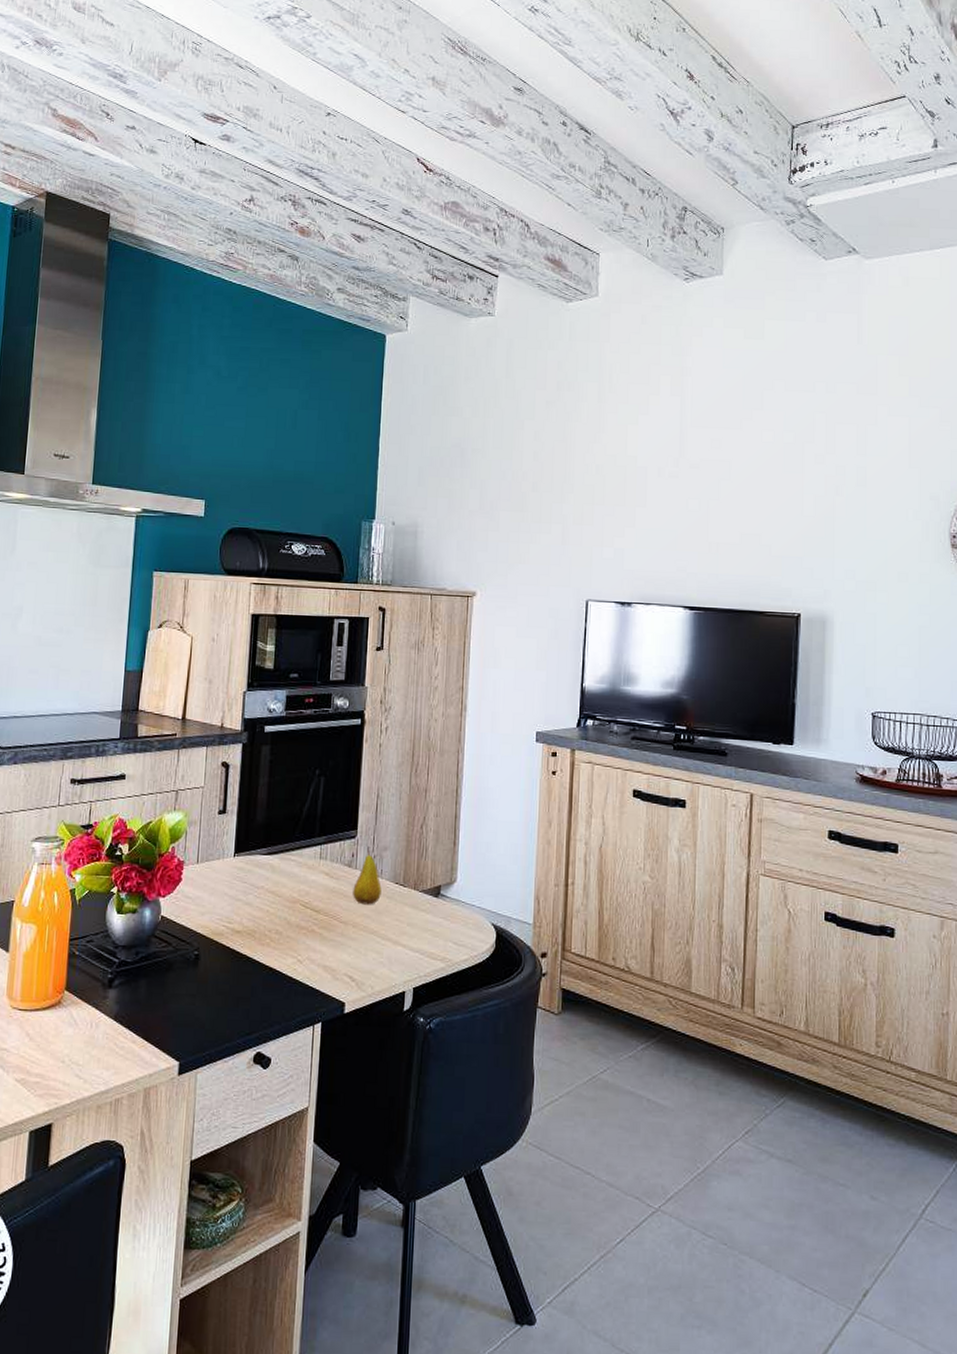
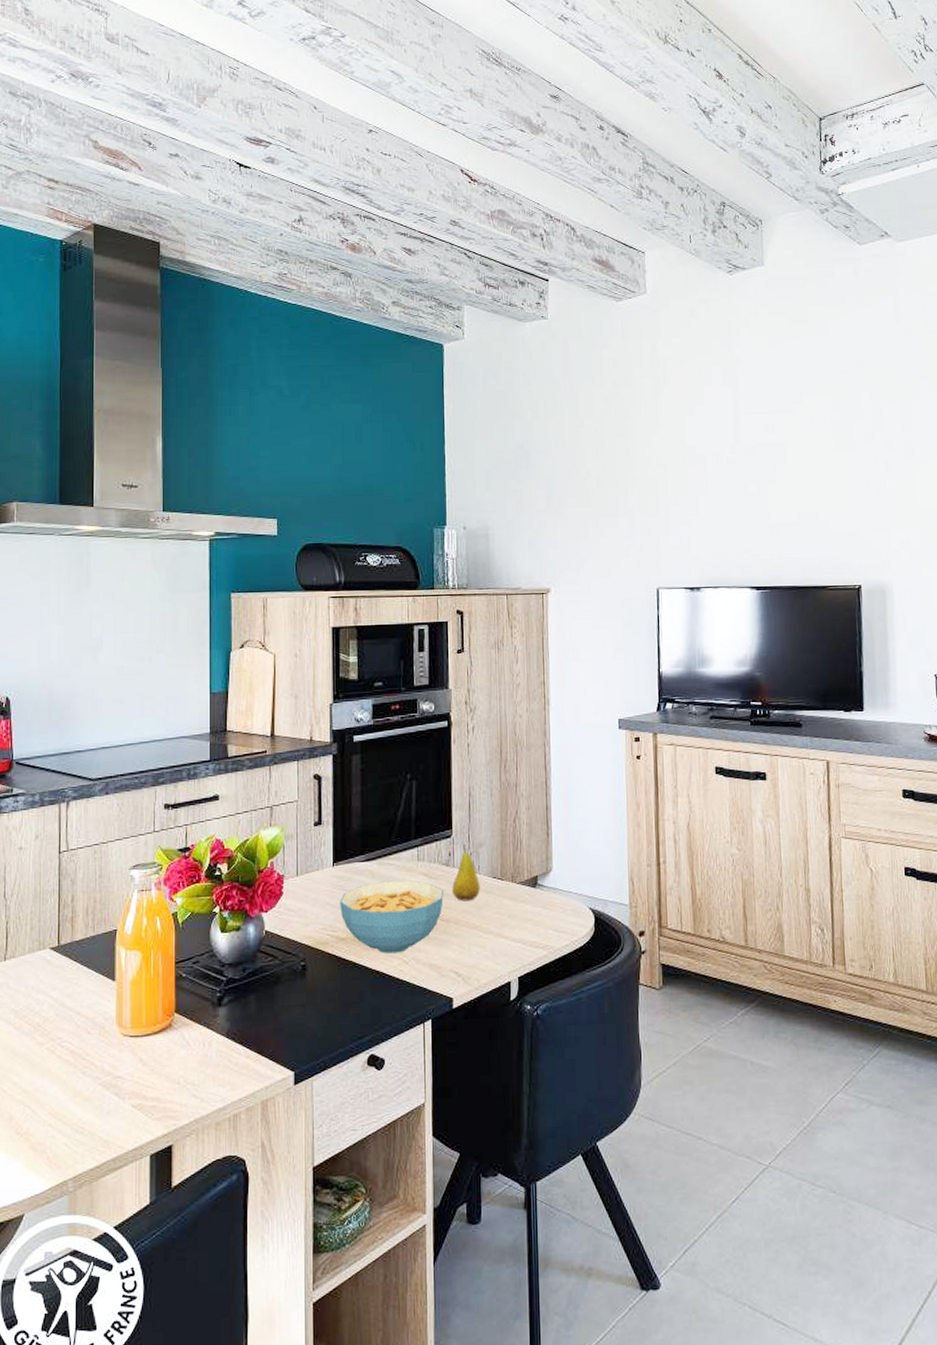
cereal bowl: none [238,877,345,952] -> present [340,880,445,954]

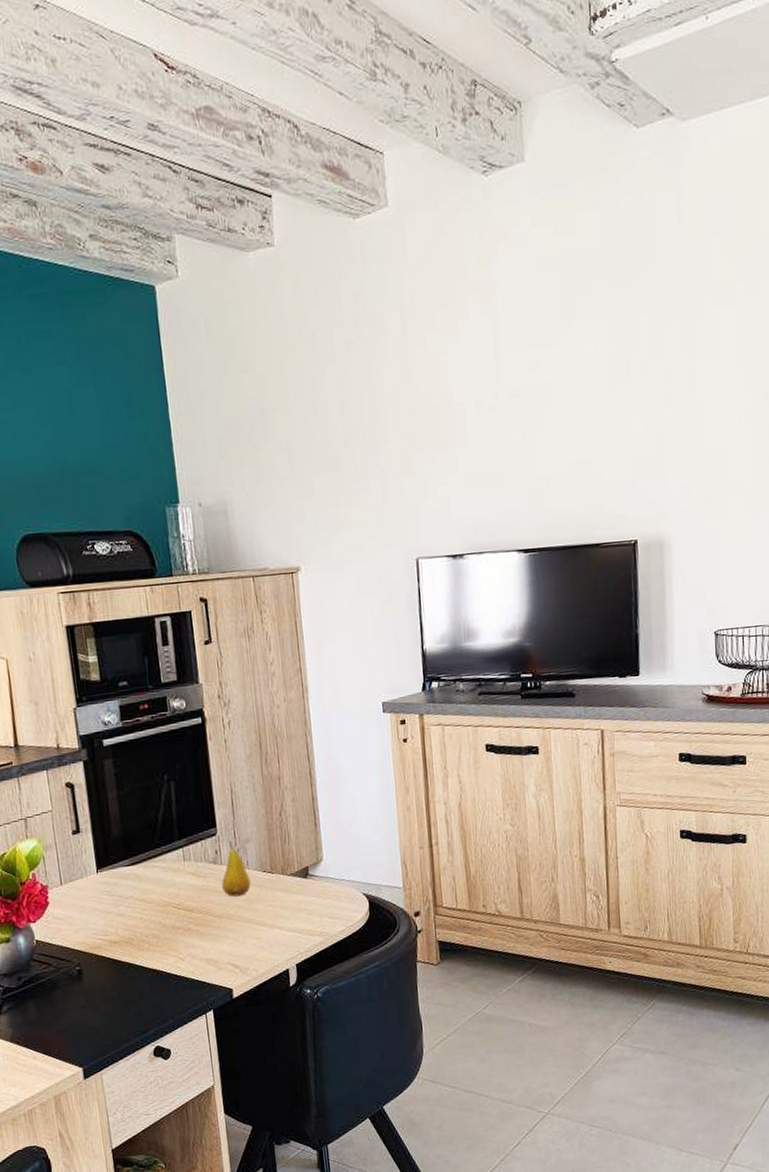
cereal bowl: present [340,880,445,954] -> none [108,880,215,953]

